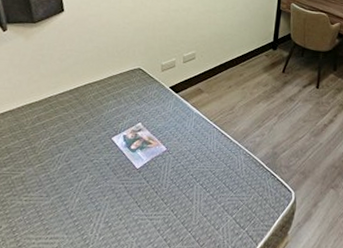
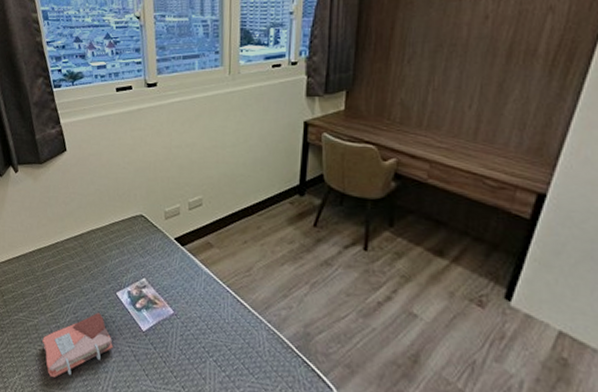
phonebook: none [29,158,107,224] -> present [42,312,113,377]

